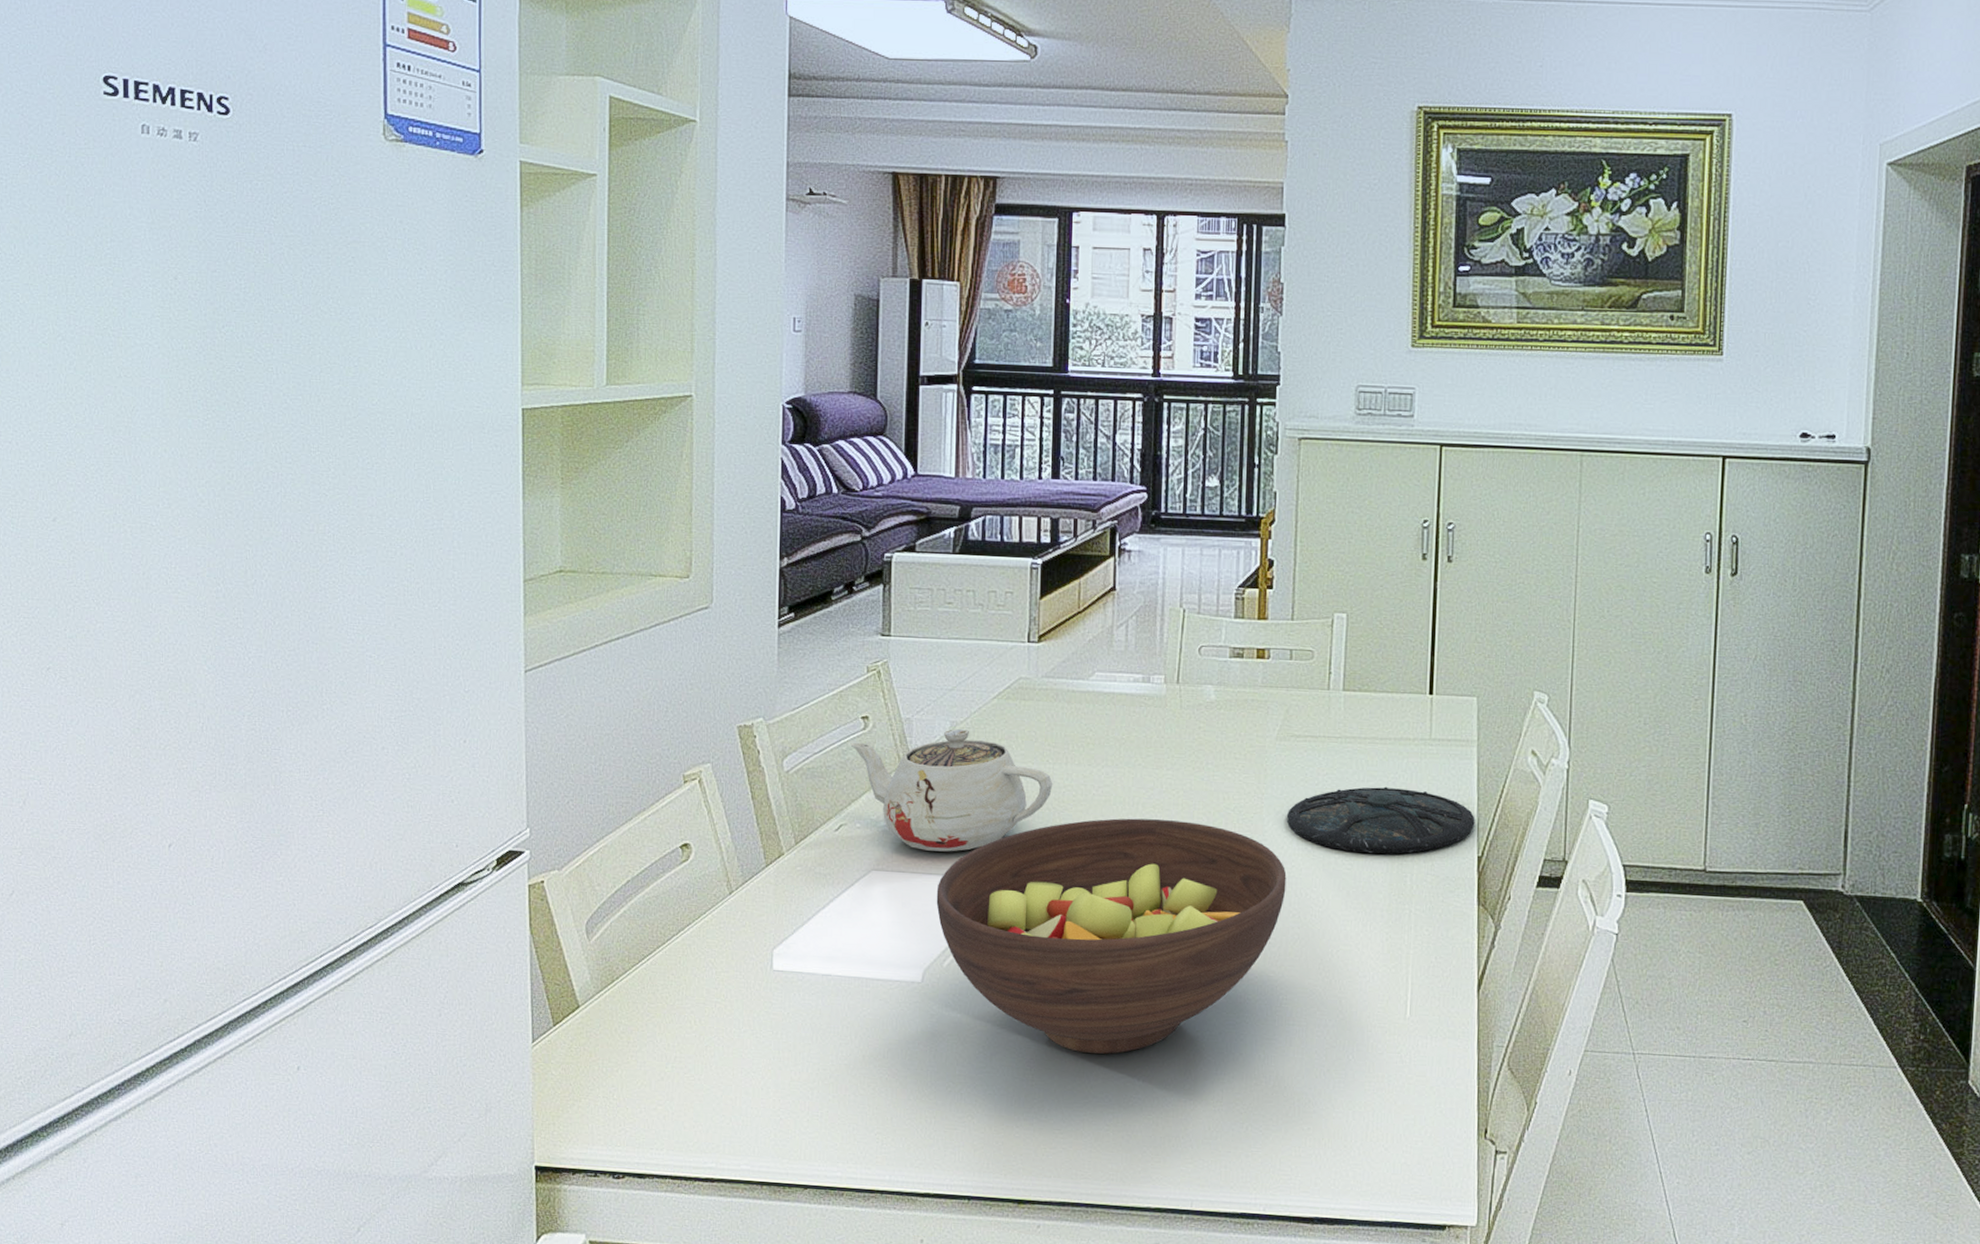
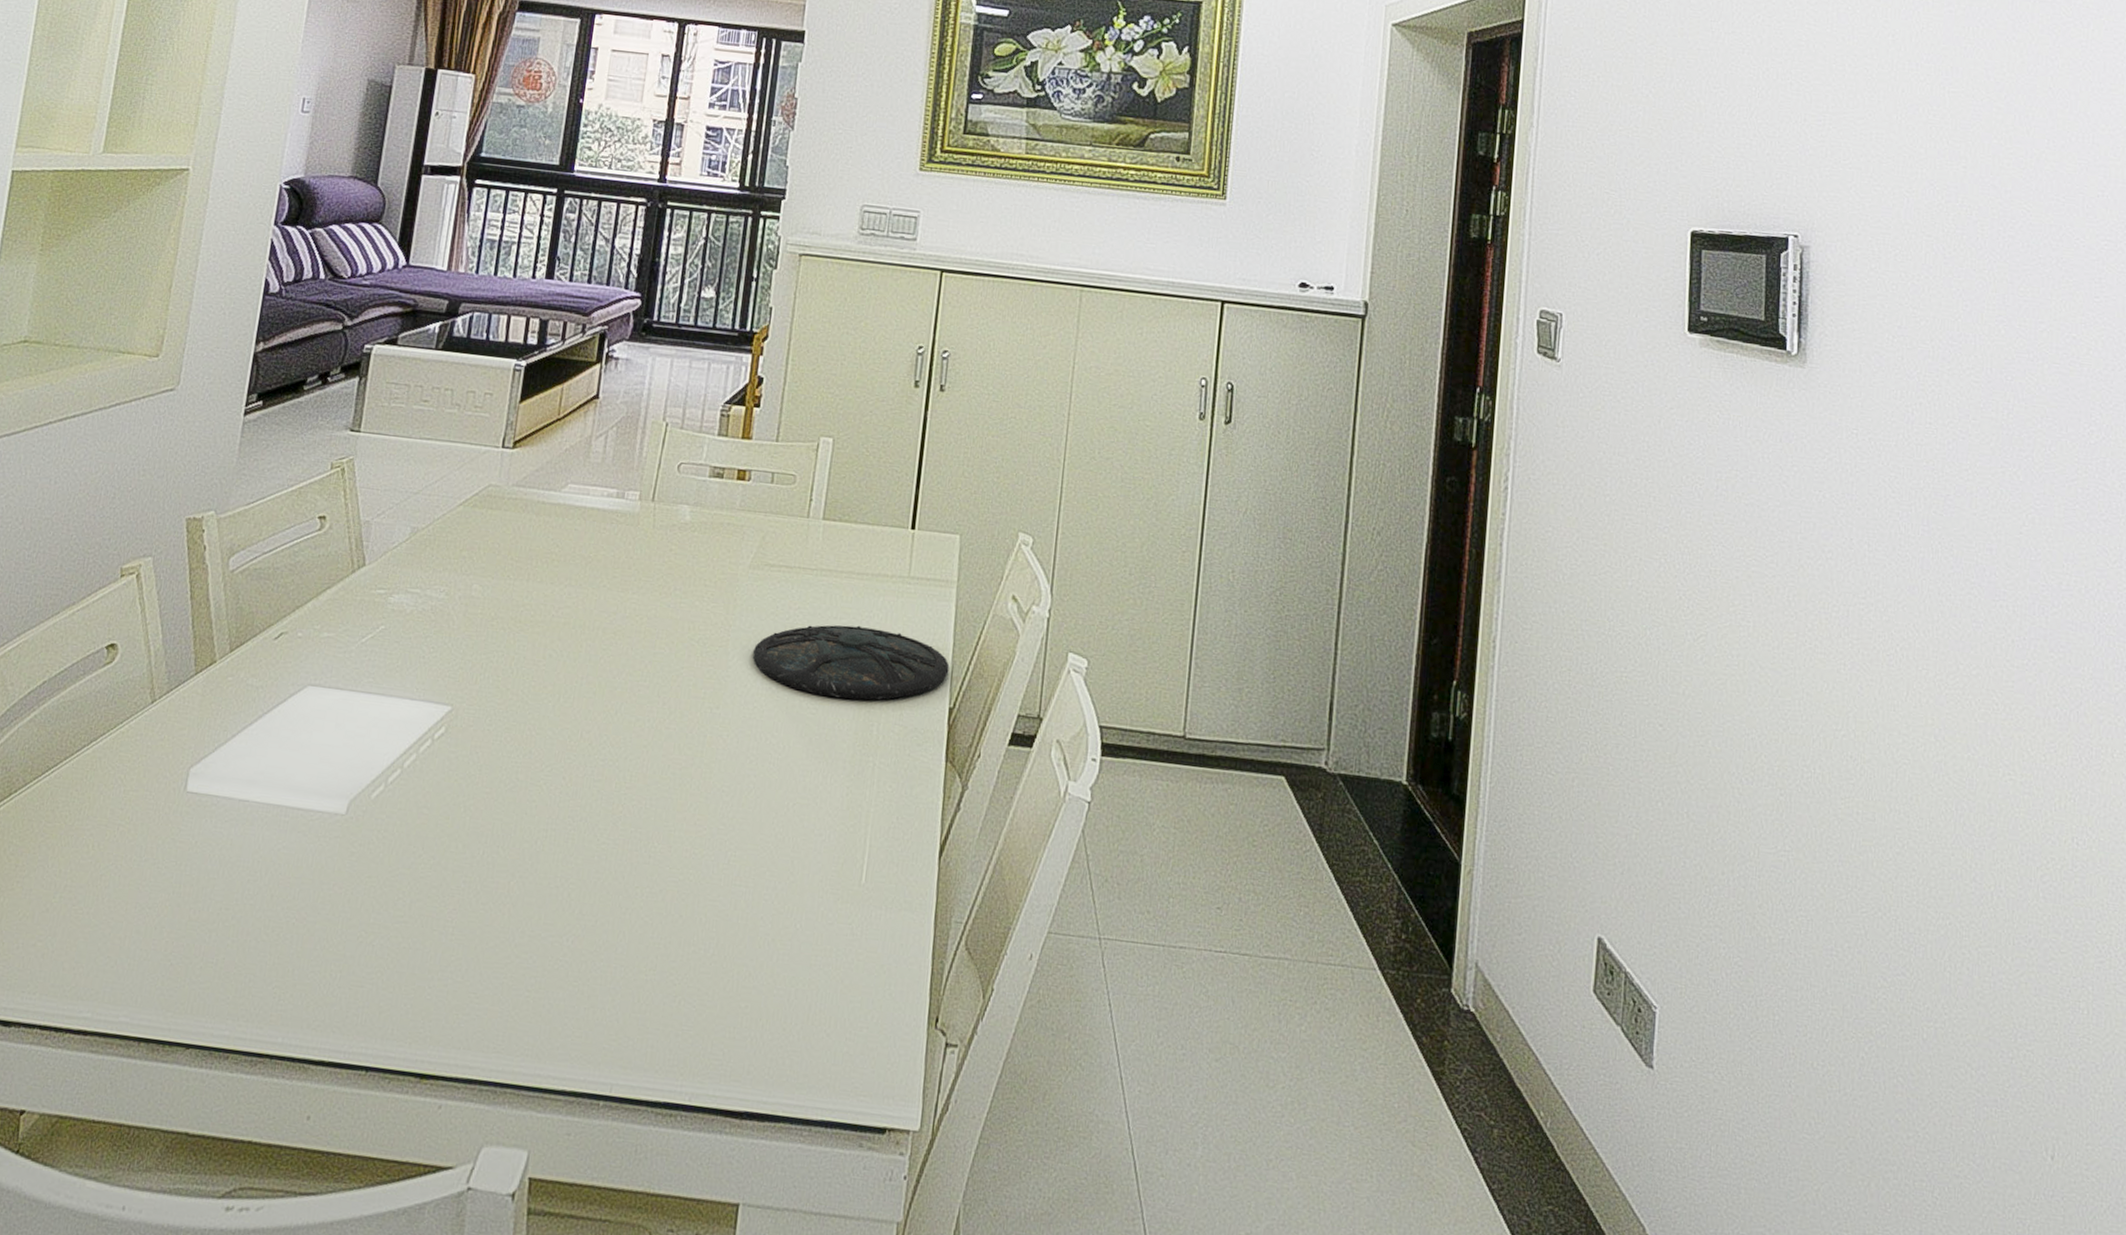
teapot: present [850,729,1053,852] -> none [303,535,512,670]
fruit bowl: present [936,818,1287,1054] -> none [372,643,747,908]

